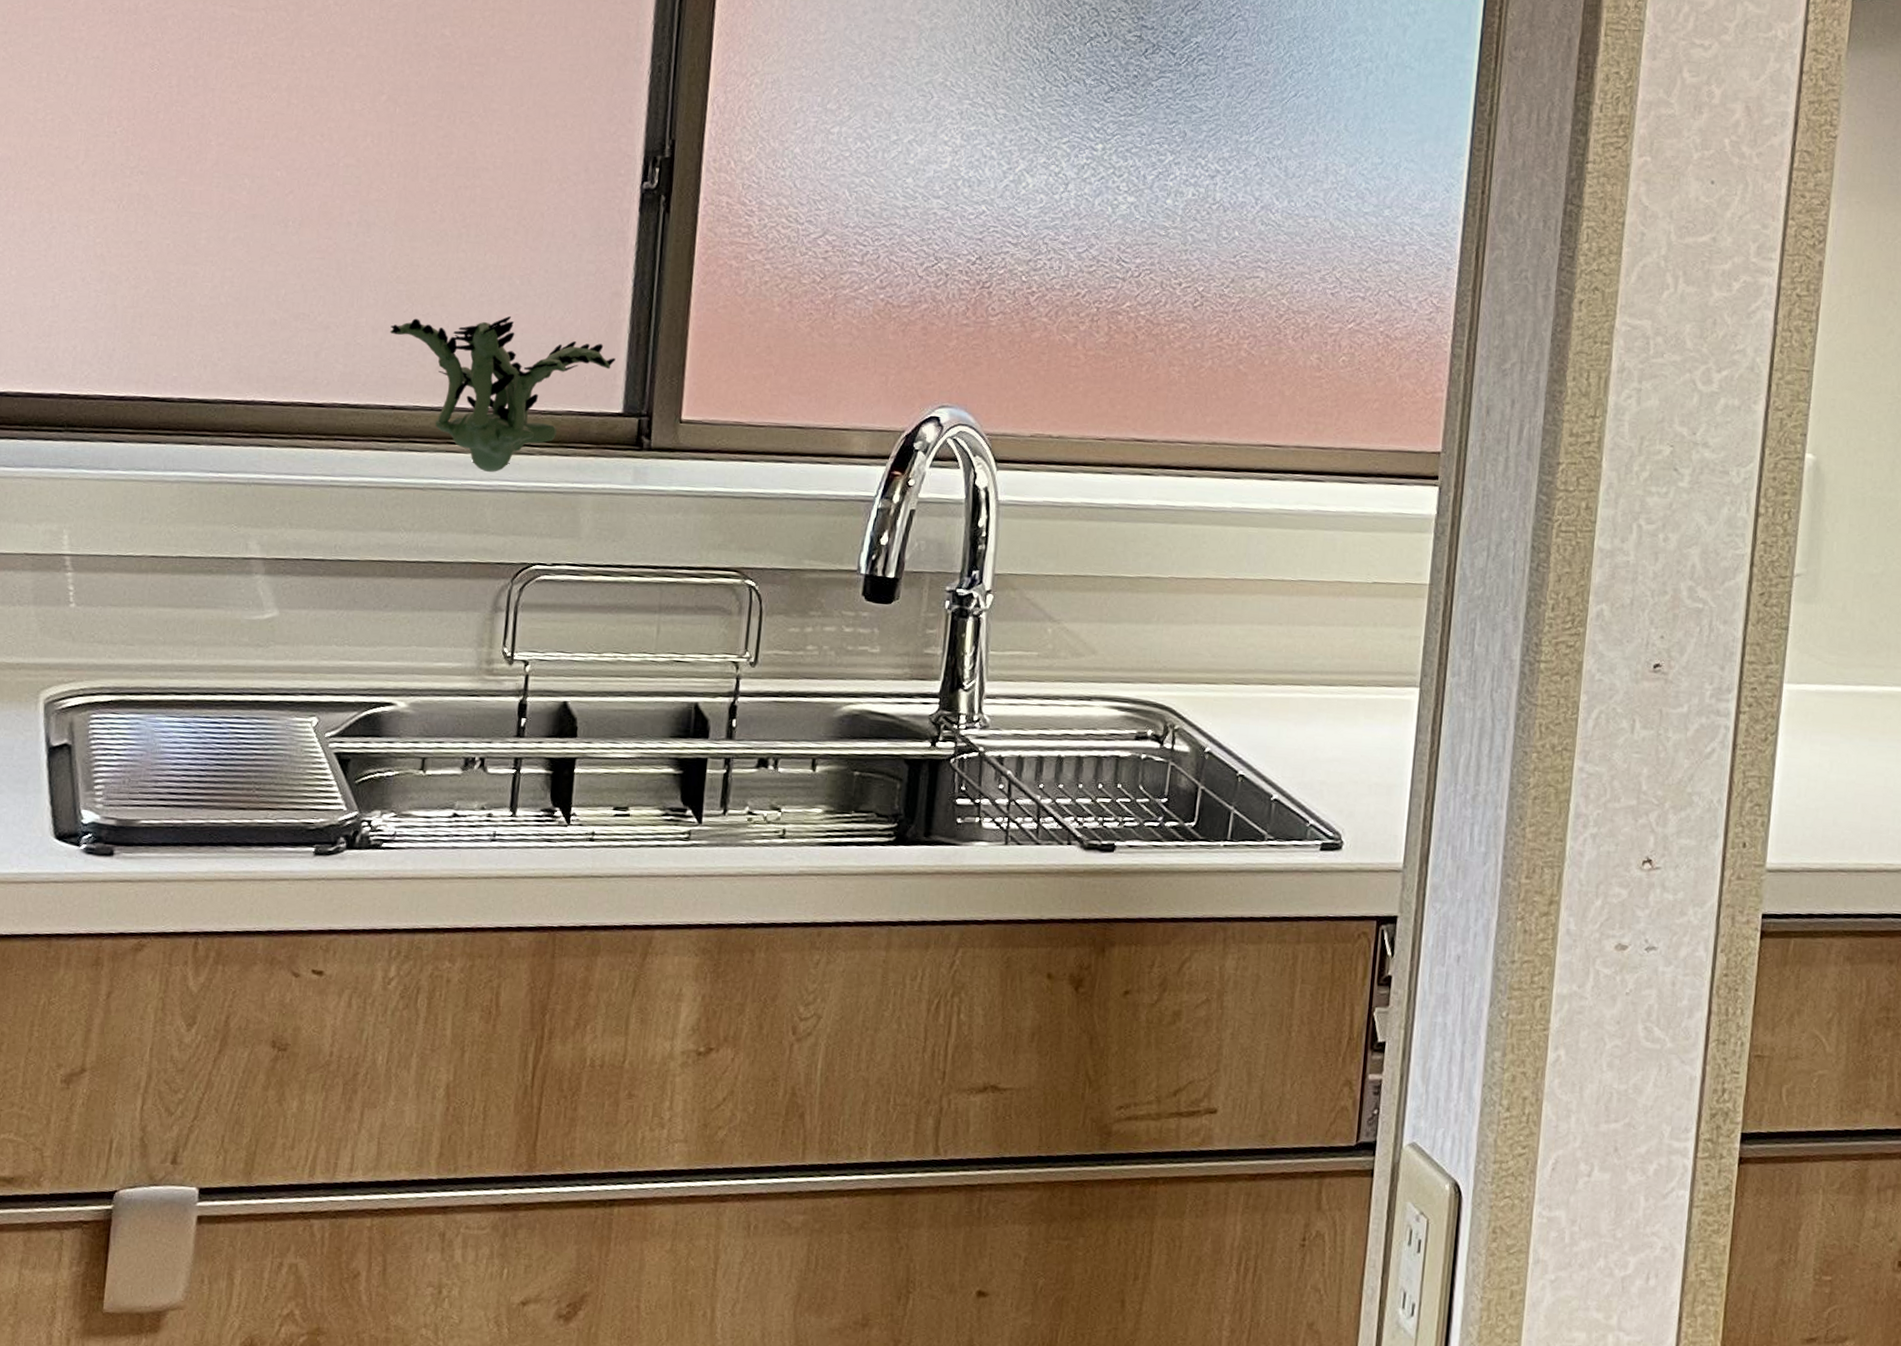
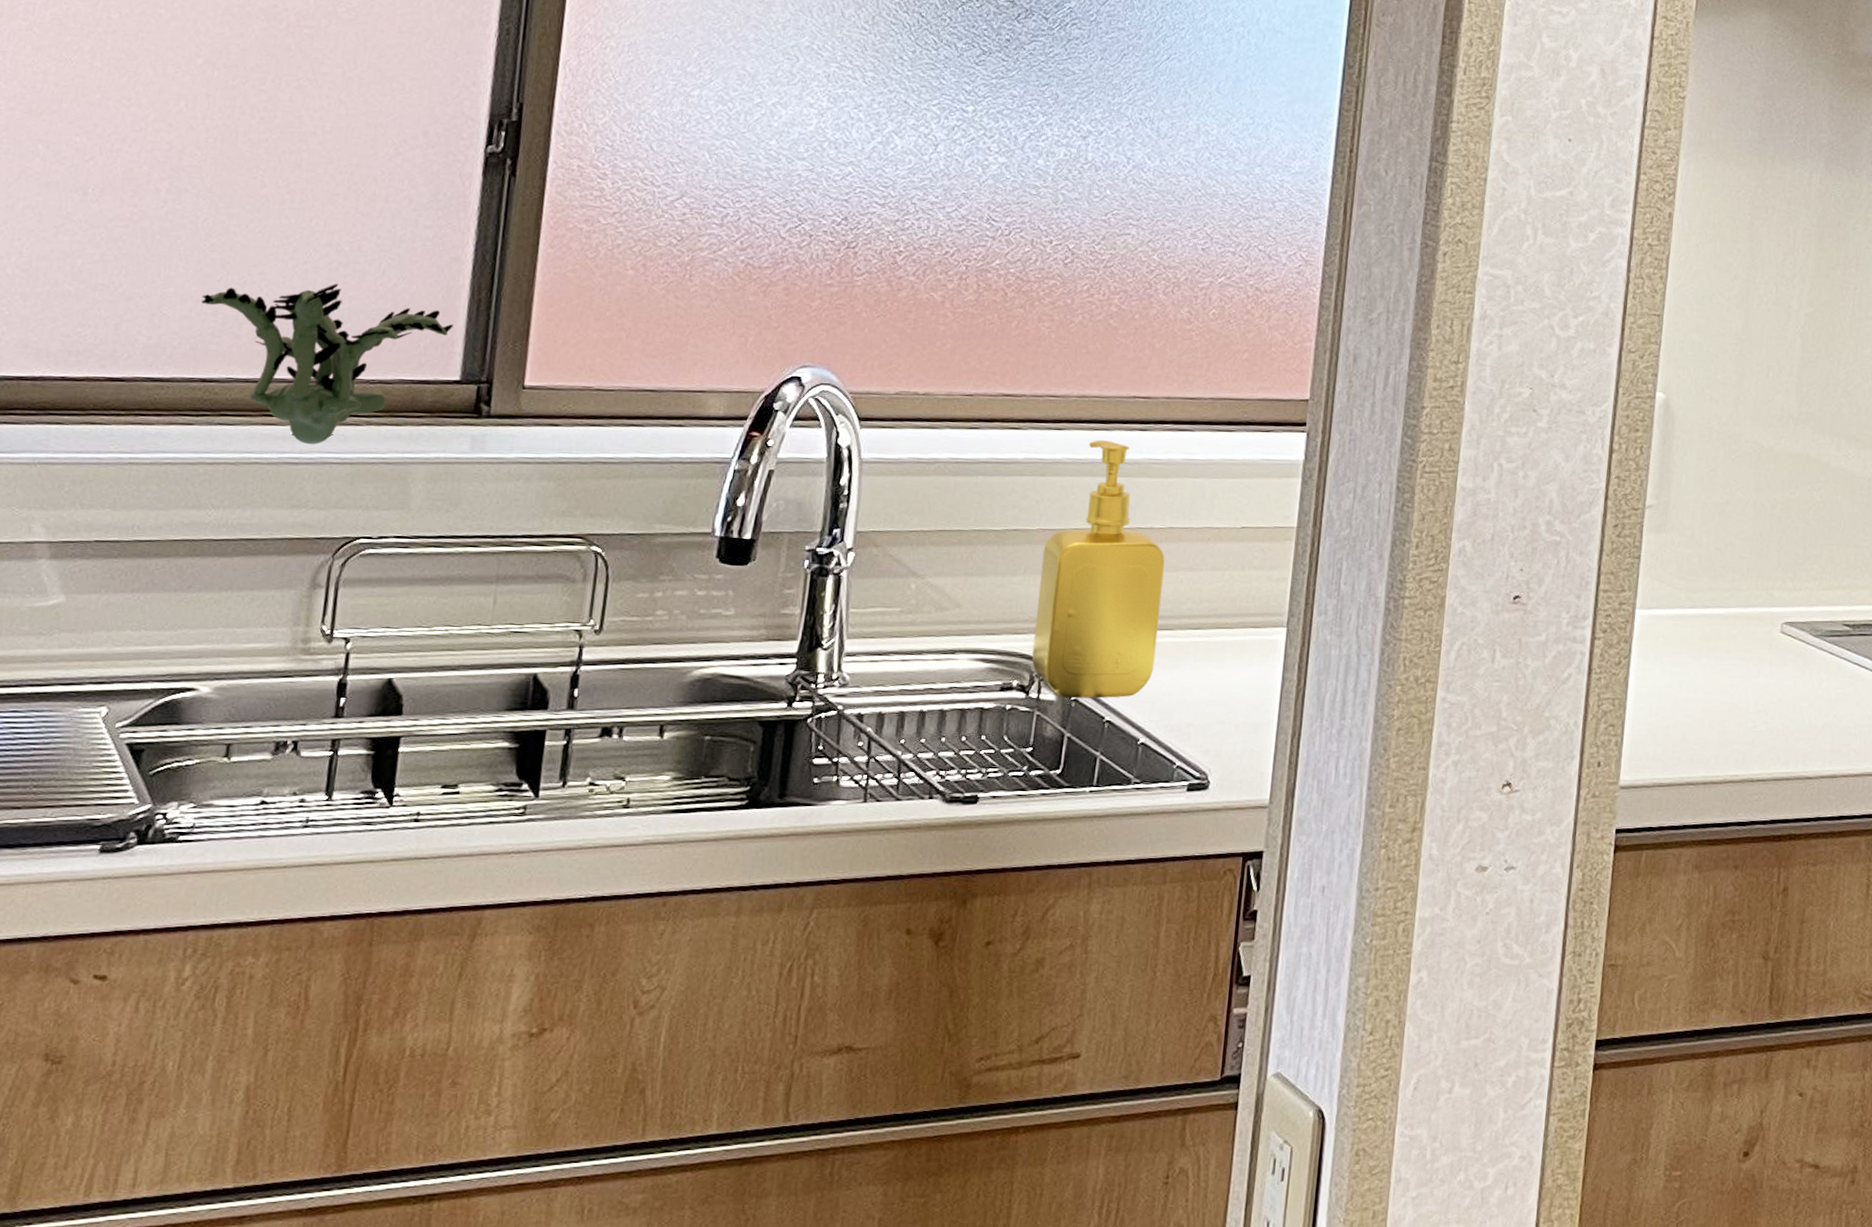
soap dispenser: none [1165,488,1297,752] -> present [1031,440,1165,699]

